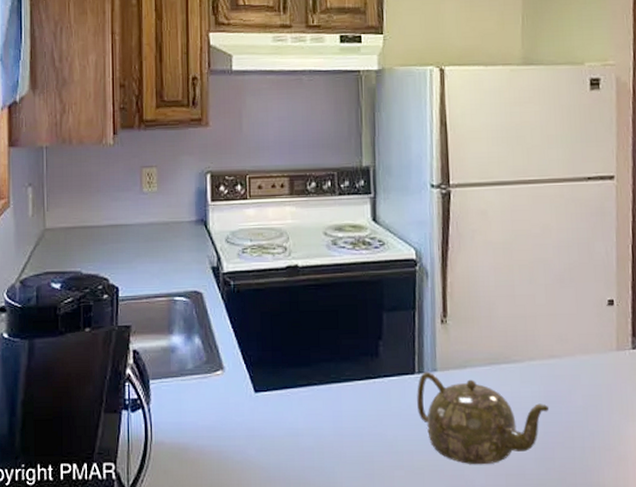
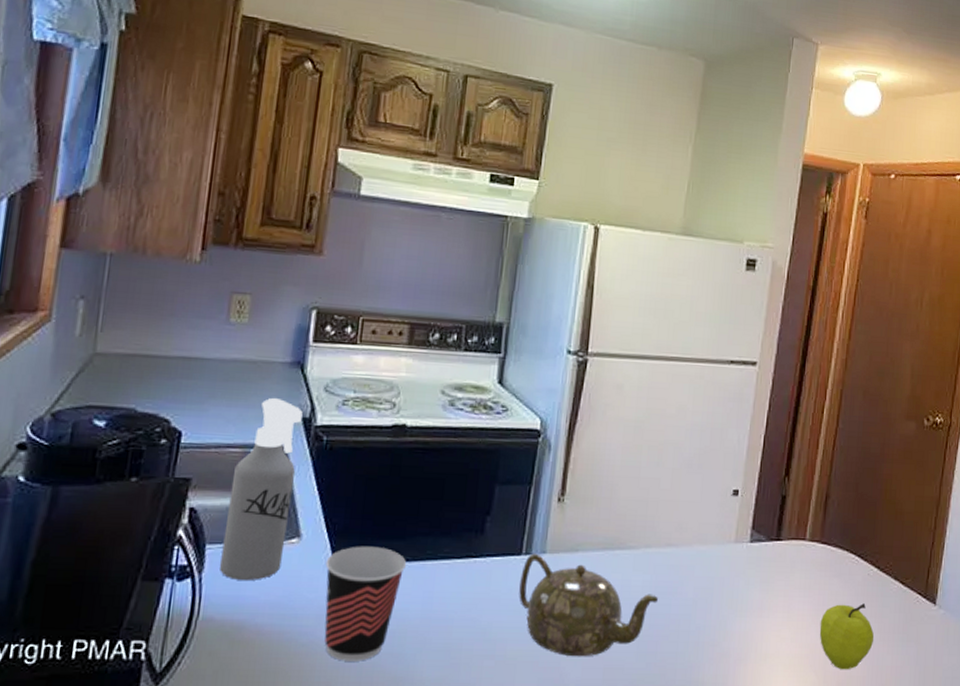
spray bottle: none [162,252,212,409] -> present [220,398,303,580]
cup: none [247,373,316,475] -> present [324,546,407,661]

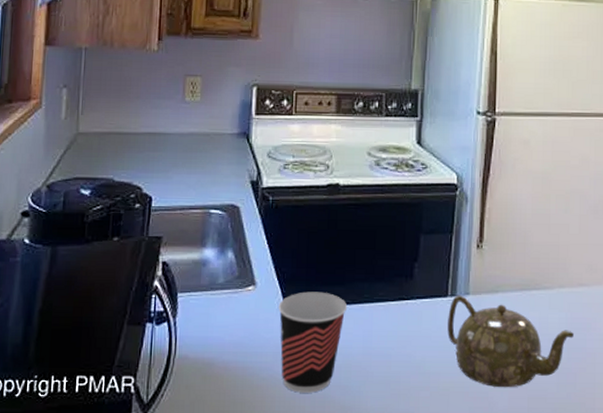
spray bottle: present [220,398,303,580] -> none [190,165,251,323]

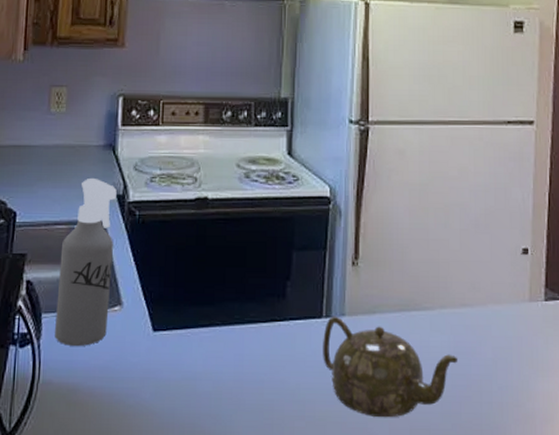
spray bottle: none [190,165,251,323] -> present [55,179,117,346]
cup: present [278,291,348,393] -> none [145,312,218,422]

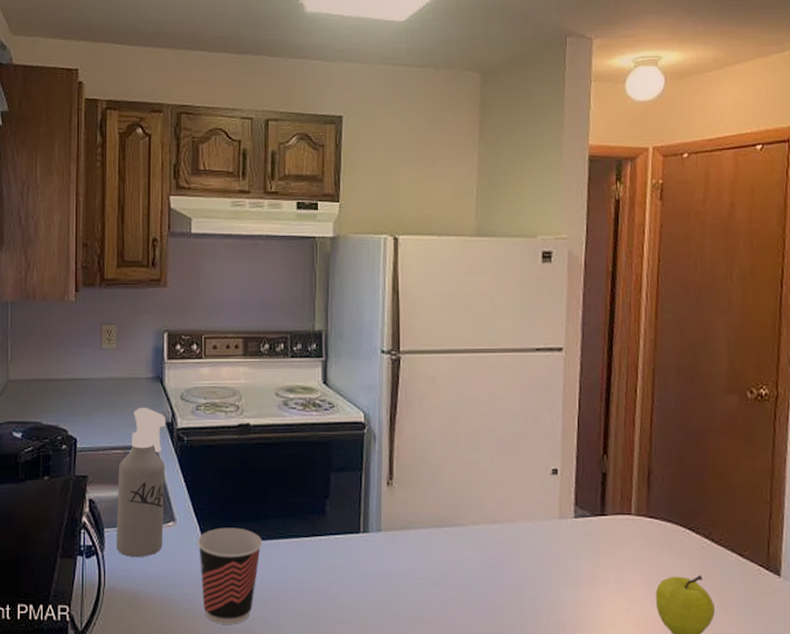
cup: none [145,312,218,422] -> present [197,527,263,624]
teapot: present [323,316,458,418] -> none [361,531,490,624]

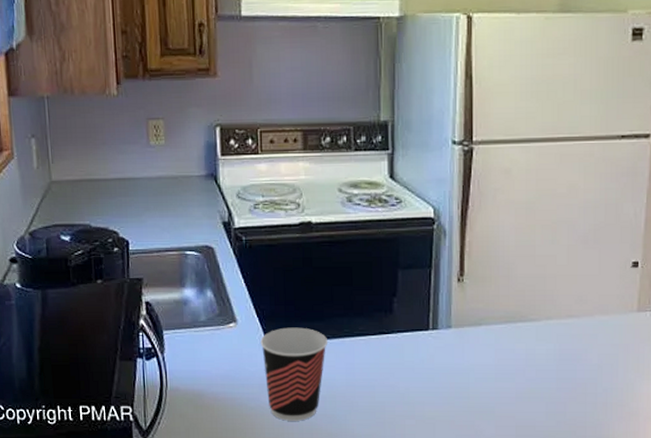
spray bottle: present [117,408,166,557] -> none [174,207,225,358]

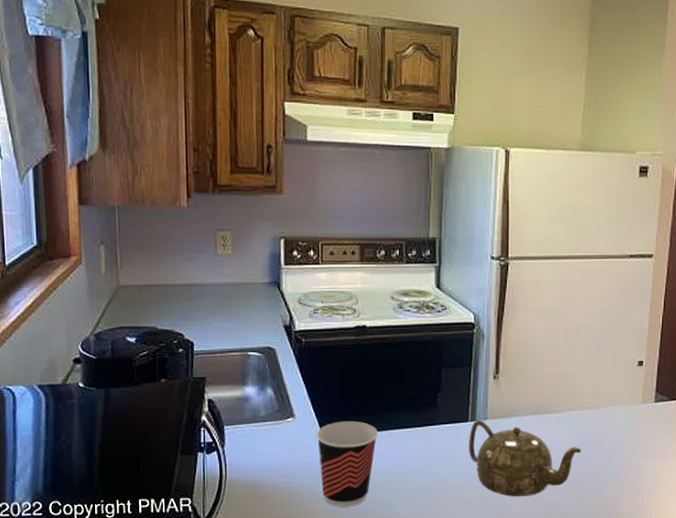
teapot: none [430,328,564,417] -> present [469,420,582,497]

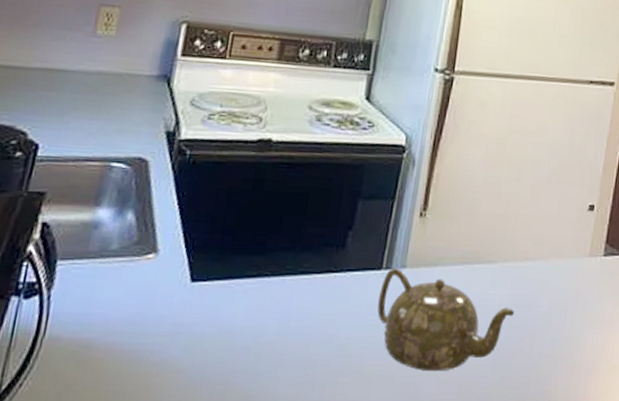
cup: present [316,421,379,507] -> none [176,261,266,380]

